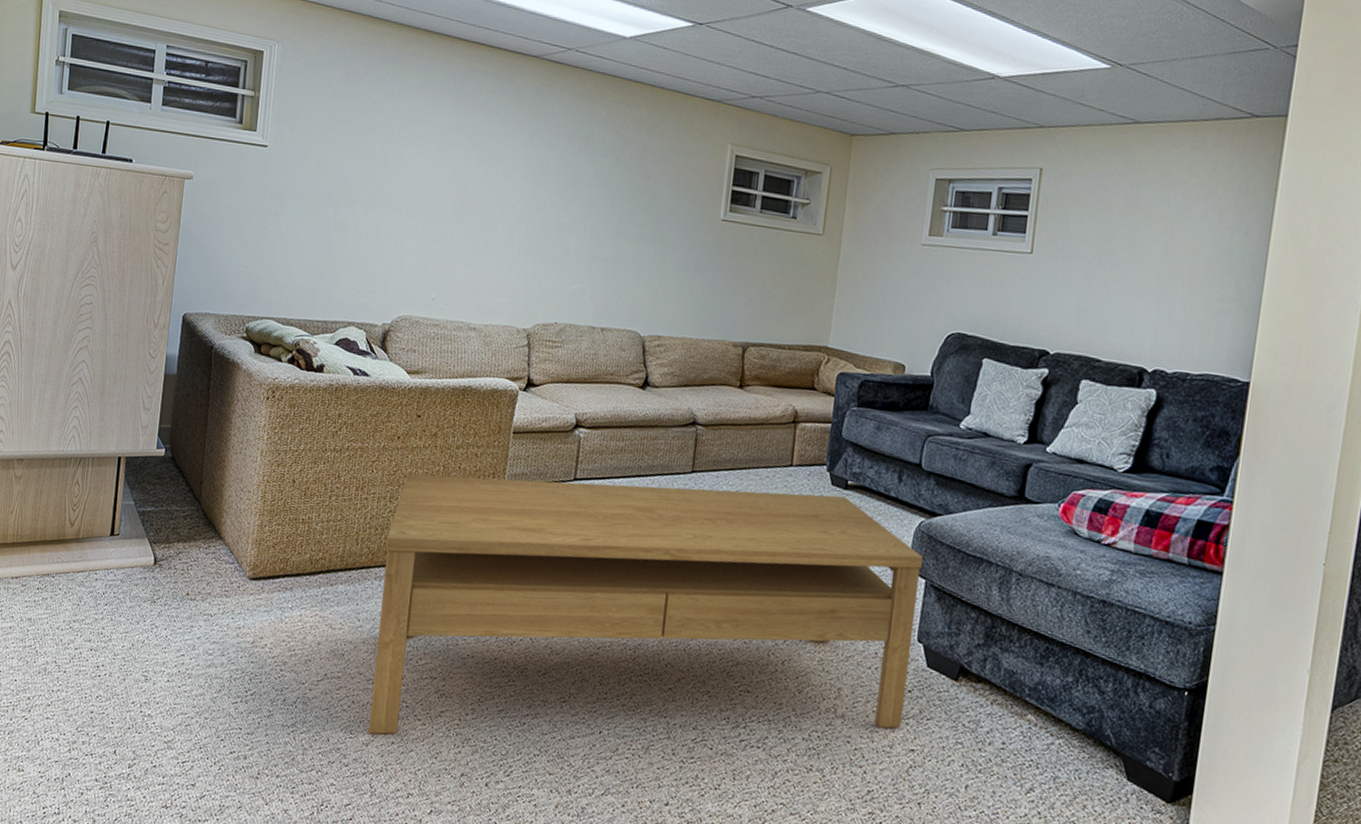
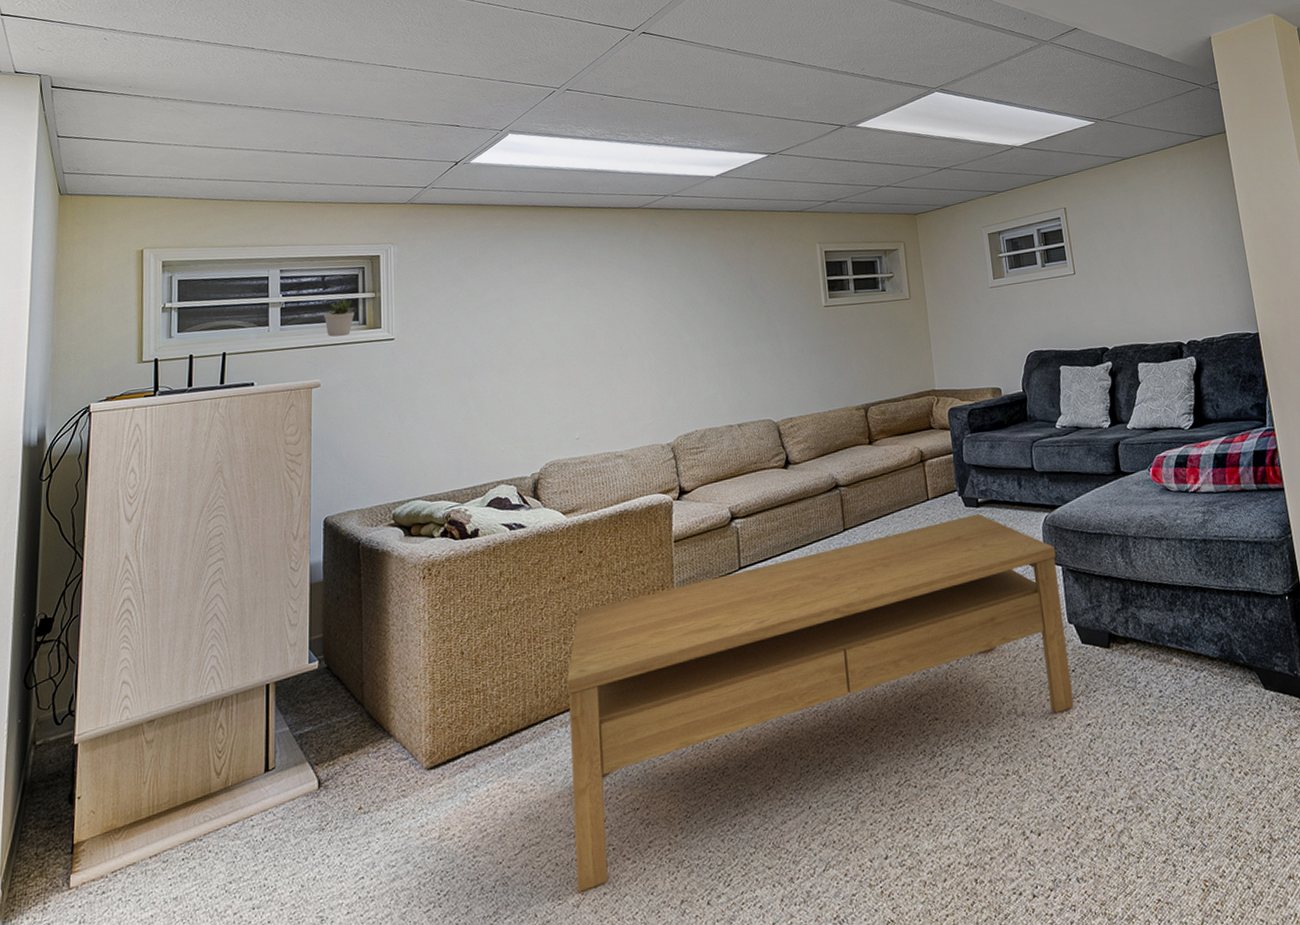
potted plant: none [203,90,233,131] -> present [324,298,355,337]

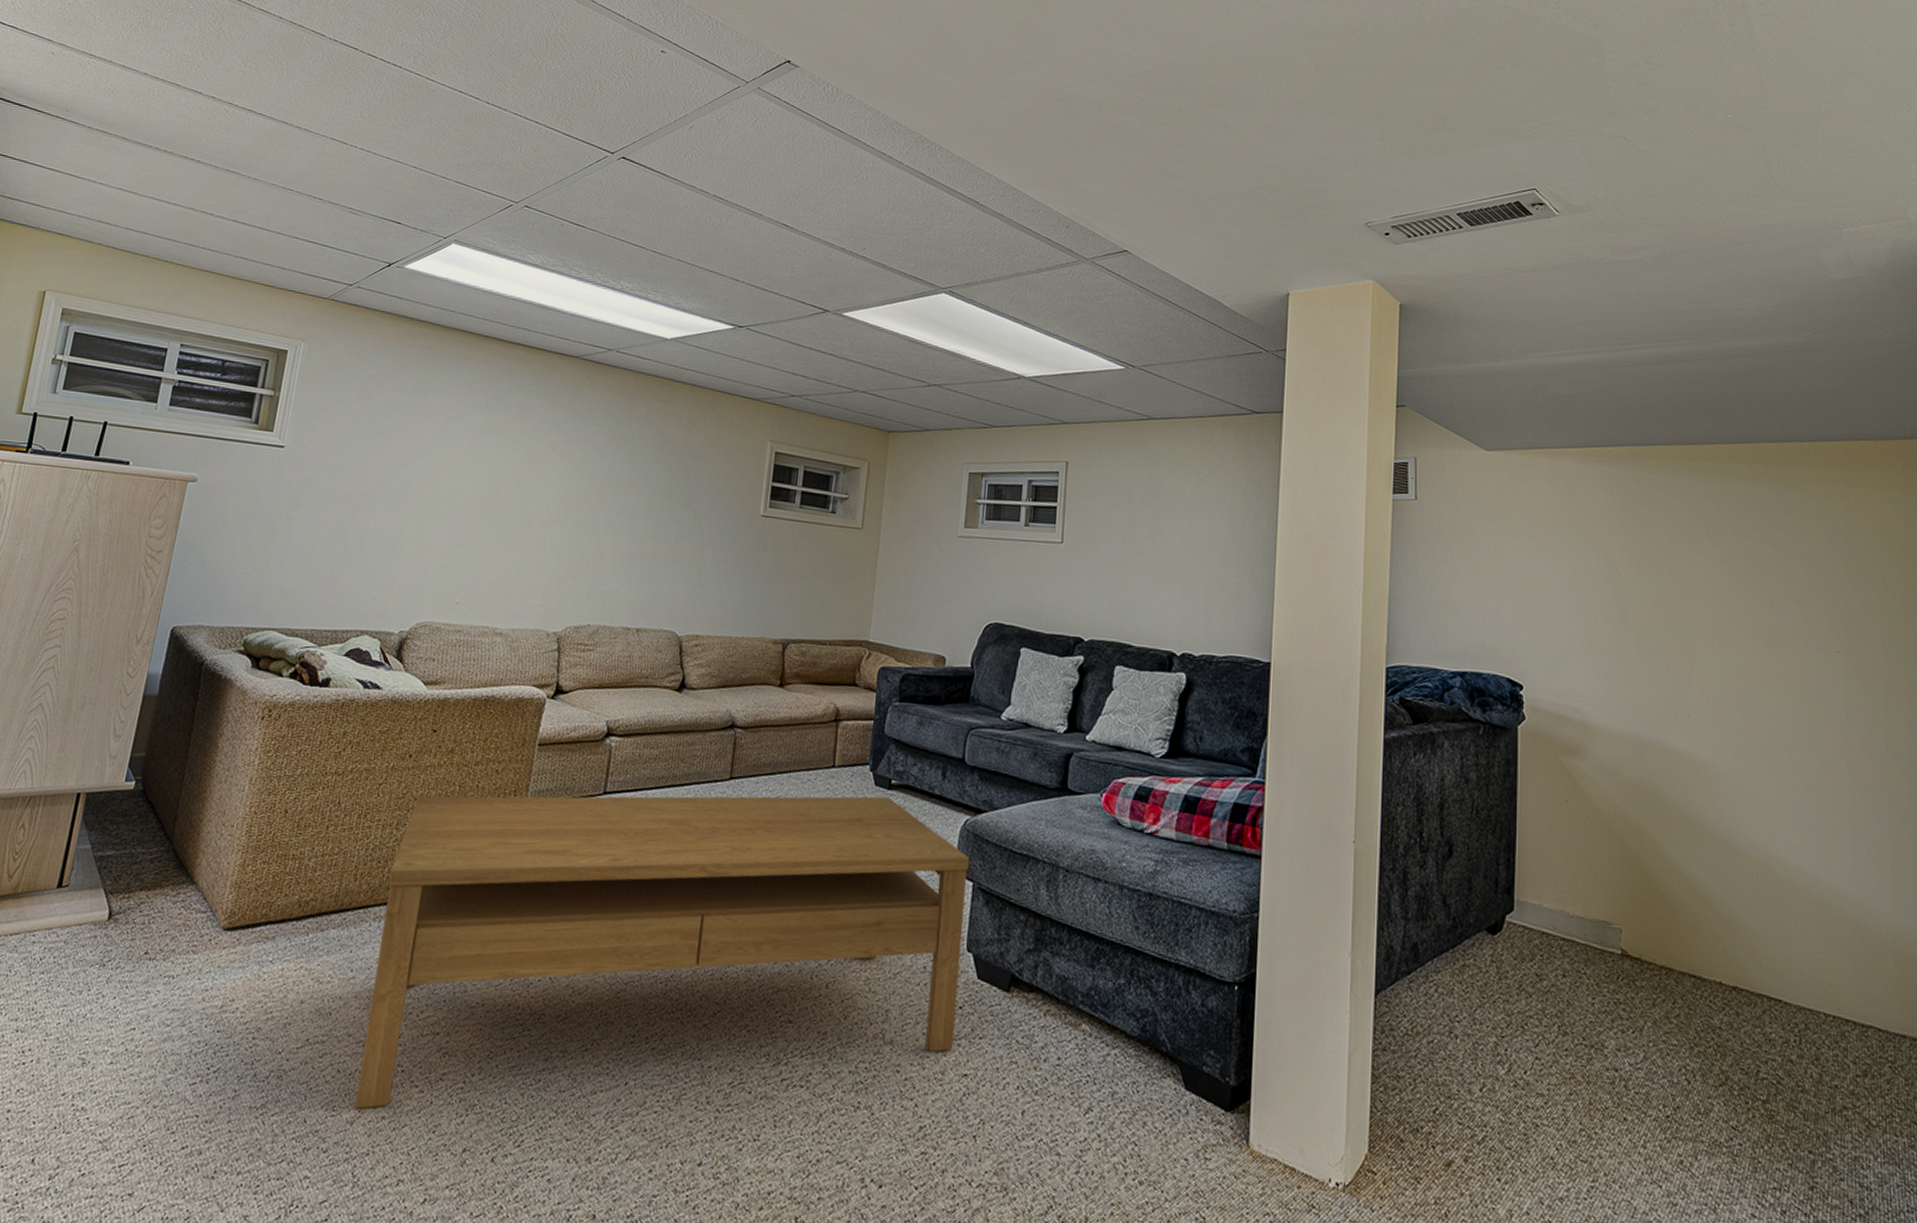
potted plant: present [324,298,355,337] -> none [215,389,250,431]

